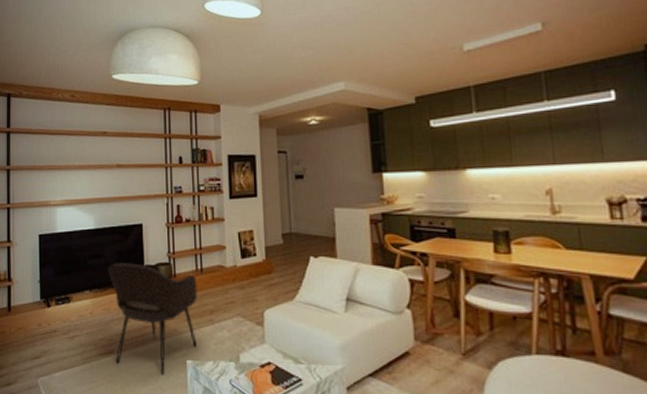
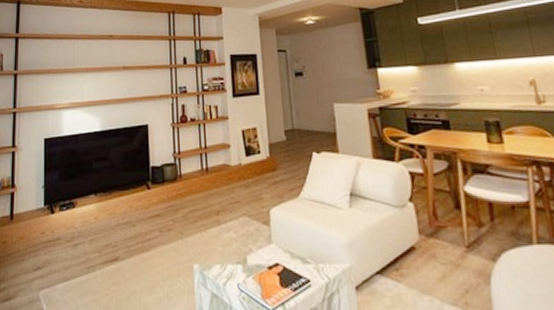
armchair: present [108,262,198,375] -> none [114,163,204,282]

